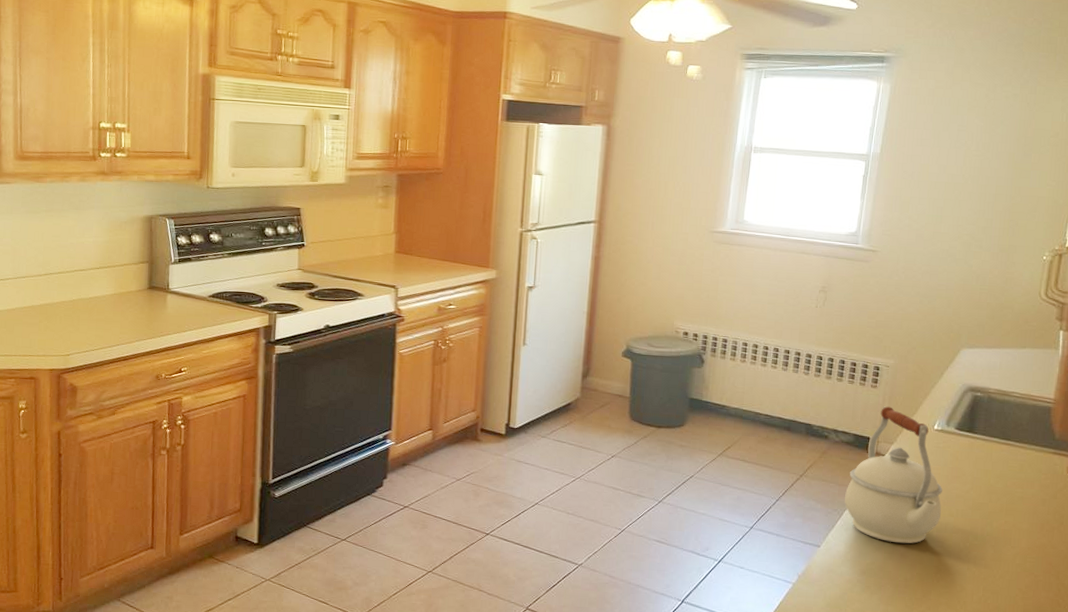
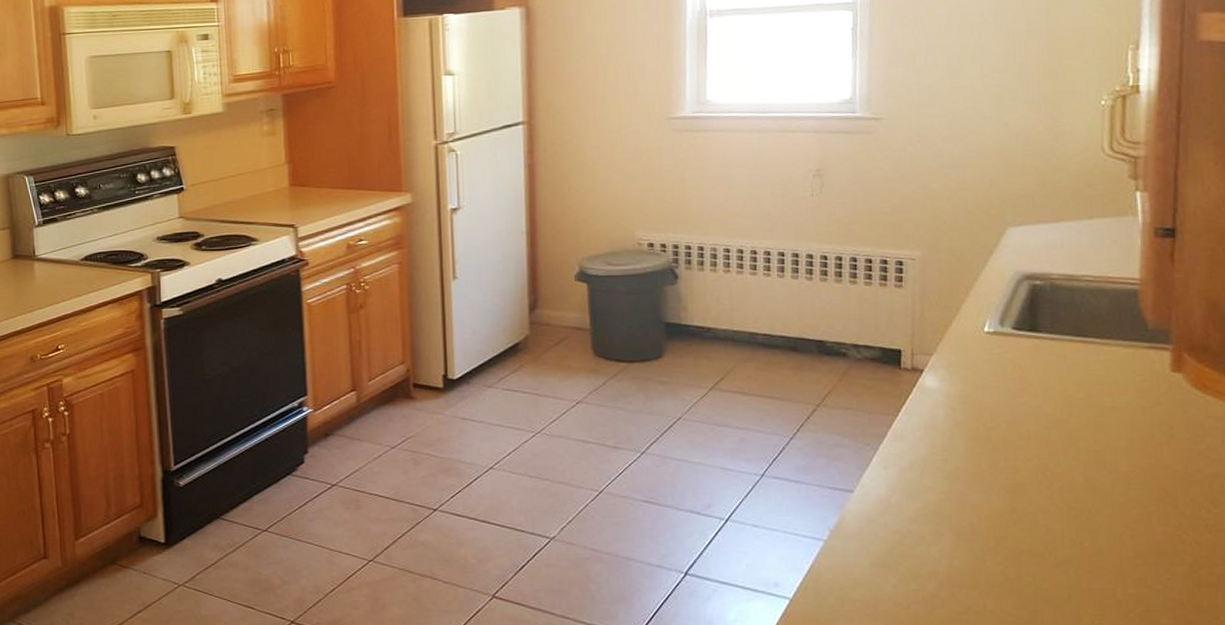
kettle: present [844,406,943,544] -> none [878,309,1008,480]

